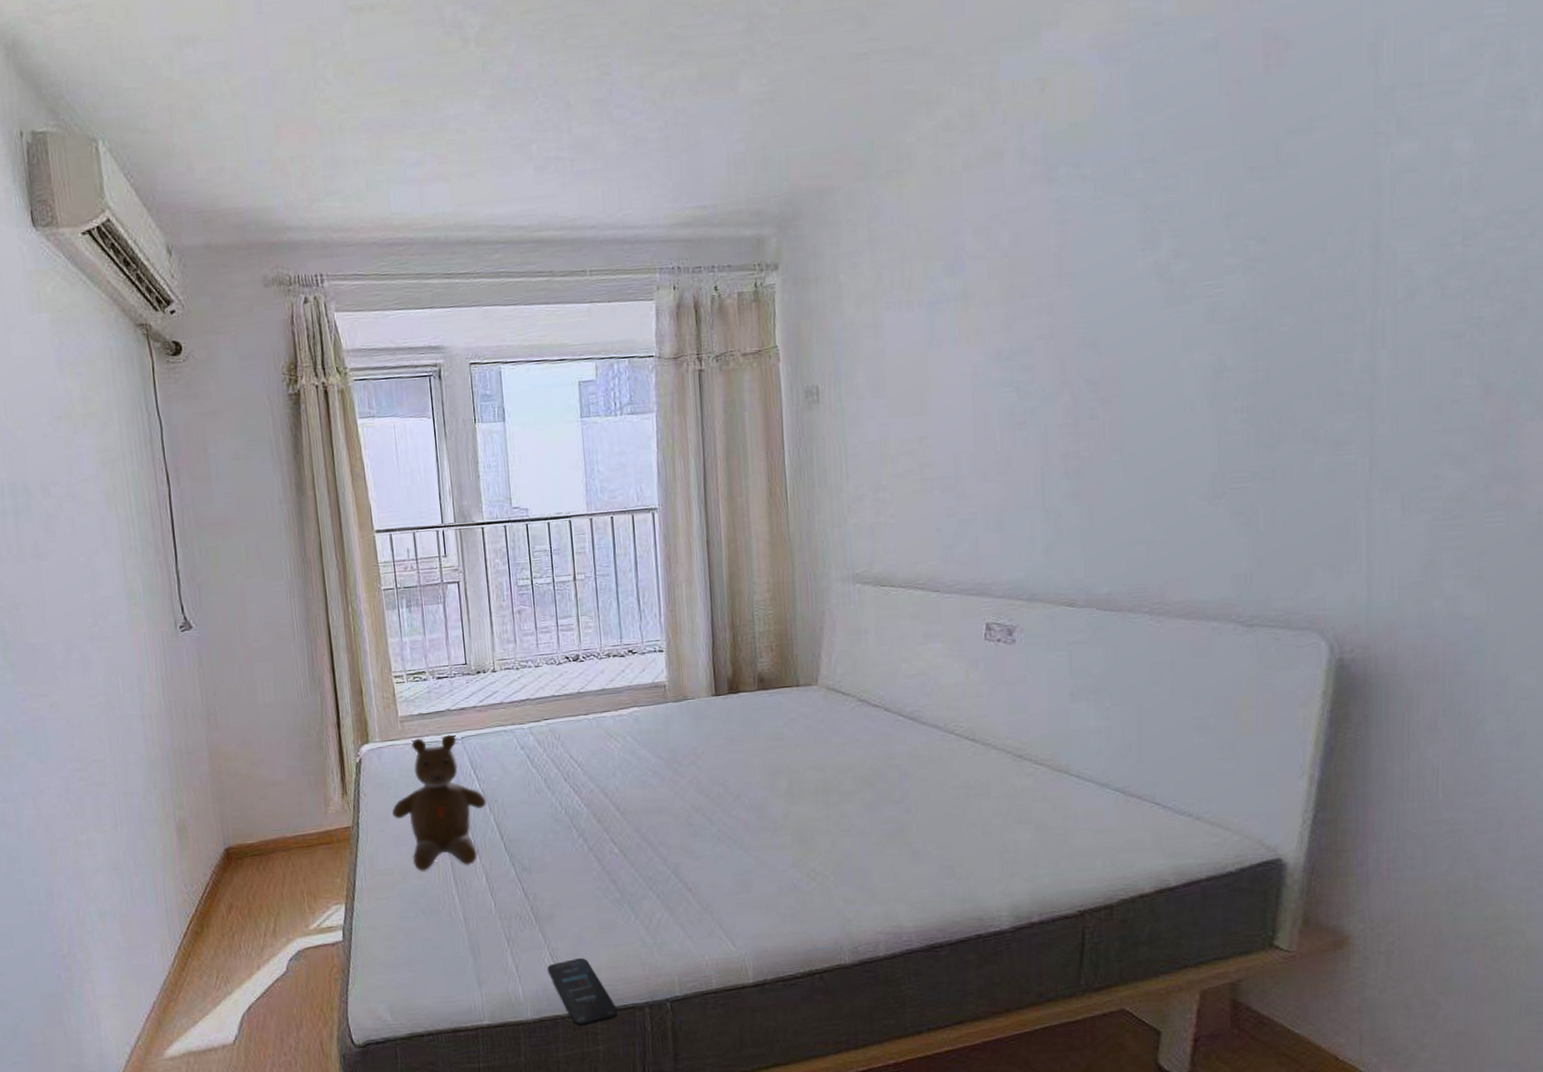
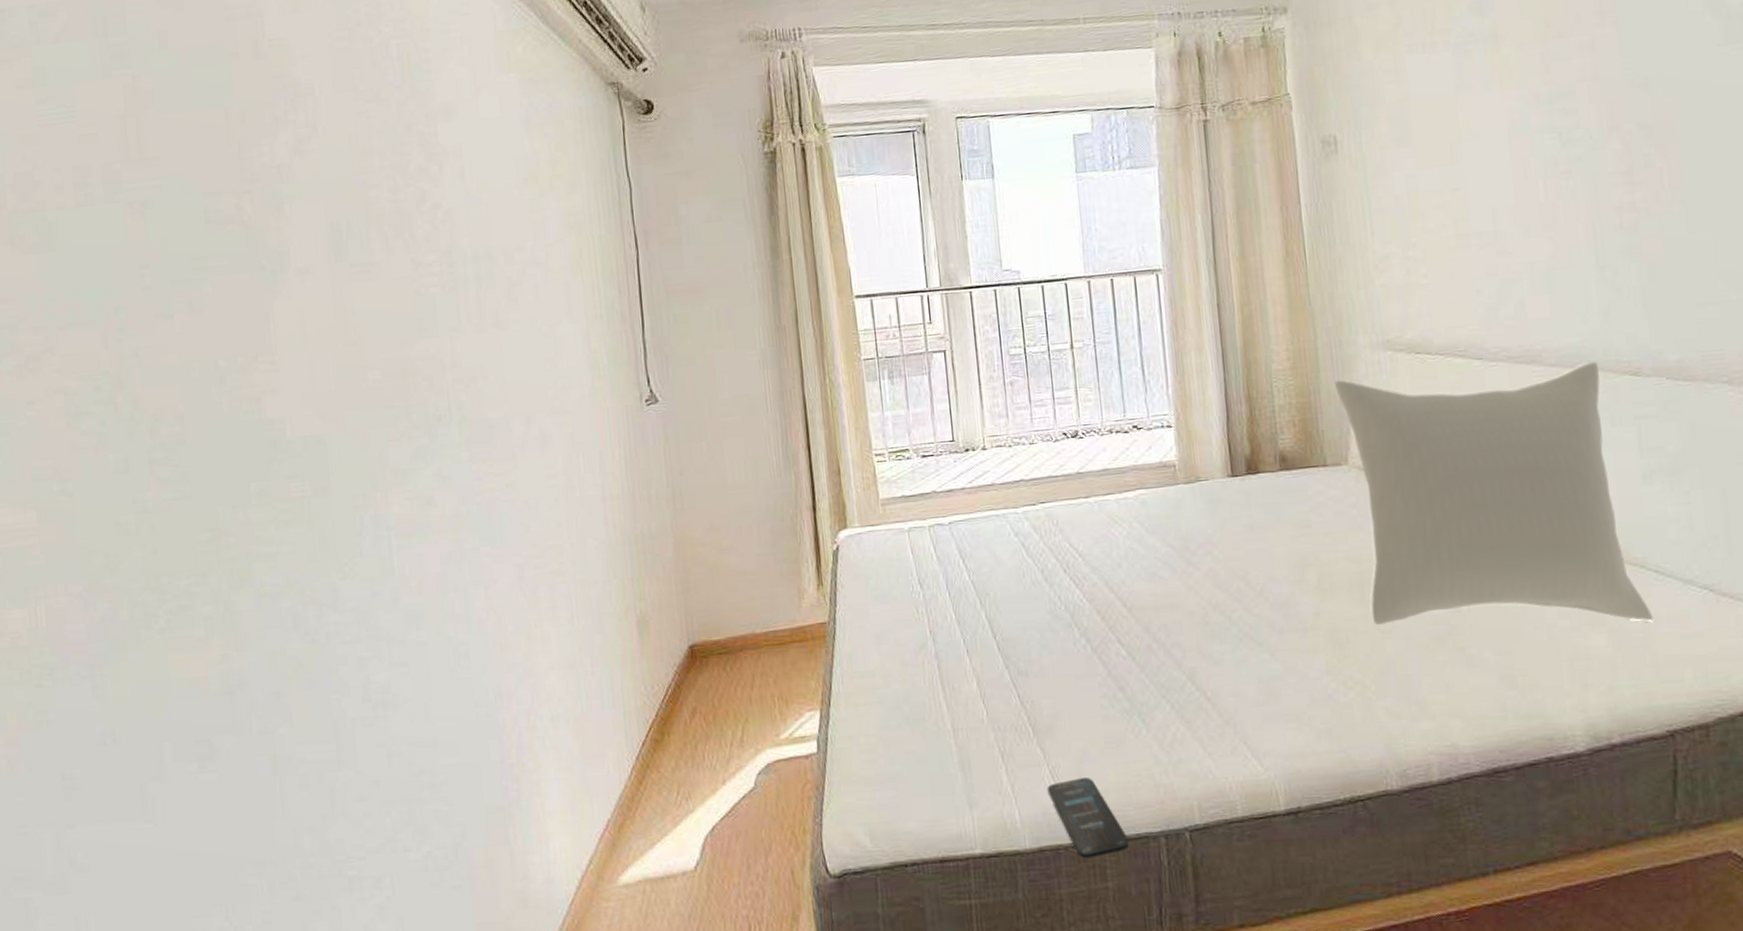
stuffed bear: present [392,735,487,871] -> none [872,519,978,674]
pillow: none [808,594,1073,824] -> present [1334,362,1654,625]

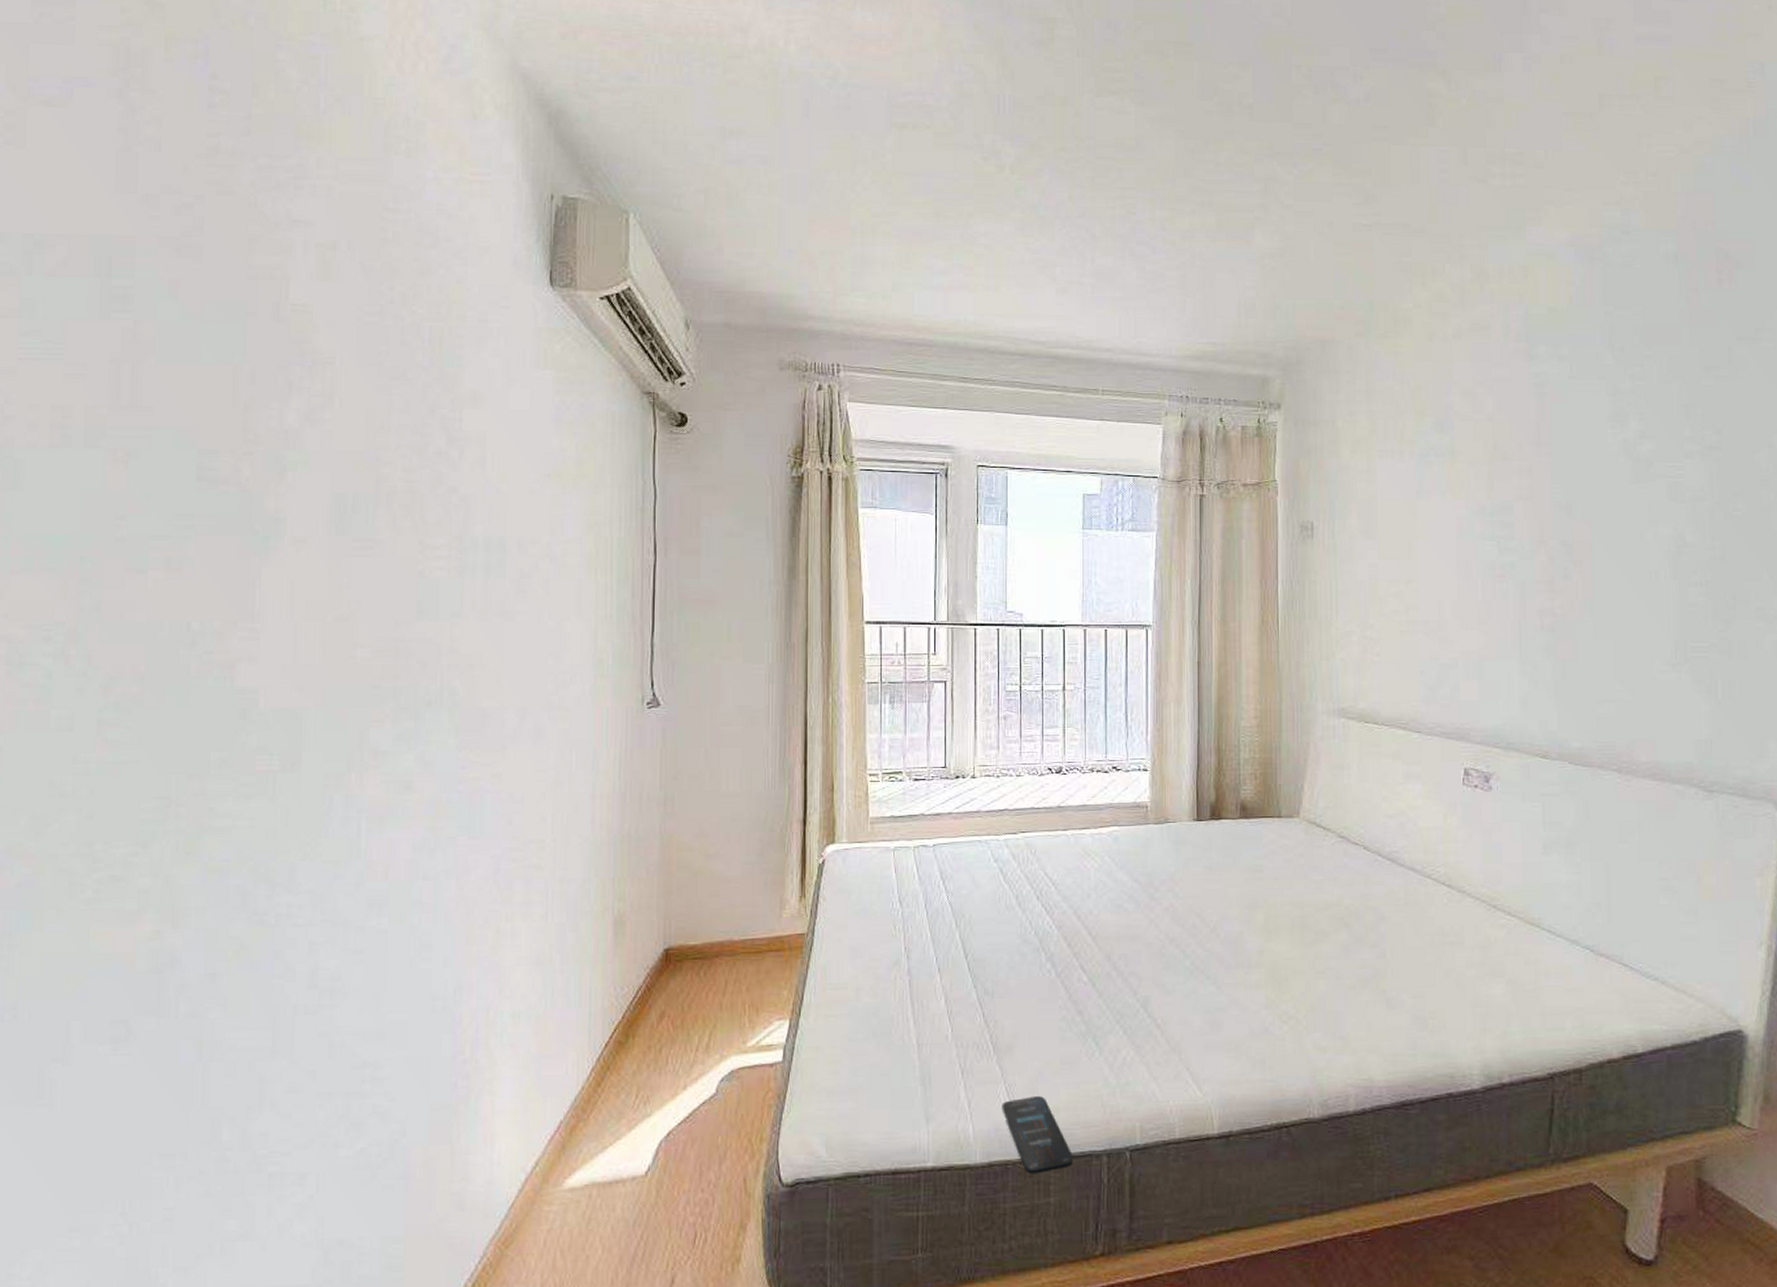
pillow: present [1334,362,1654,625] -> none [1293,740,1544,975]

